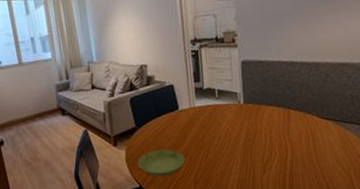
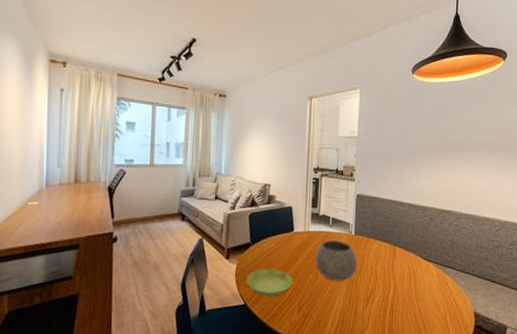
bowl: none [204,112,250,153] -> present [315,240,357,281]

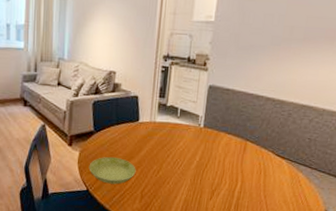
bowl: present [315,240,357,281] -> none [160,132,205,173]

